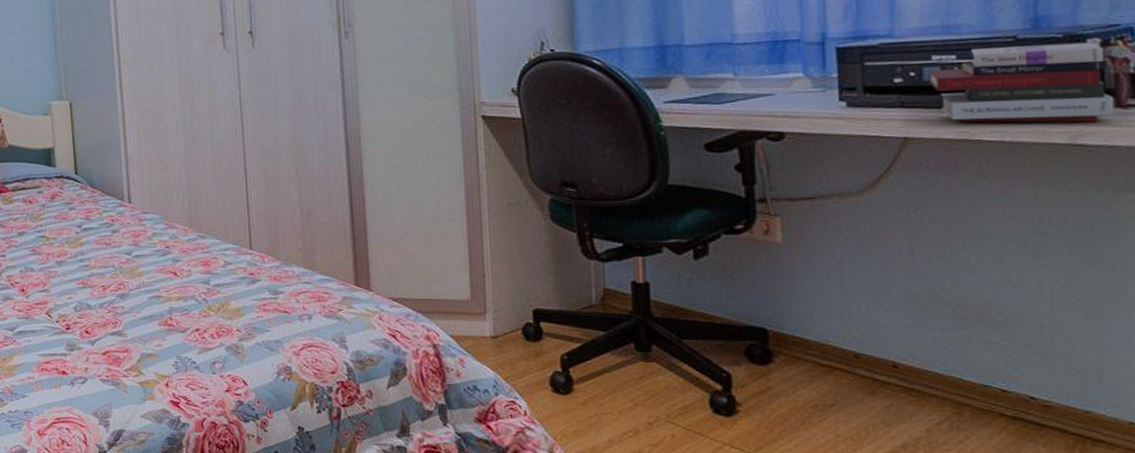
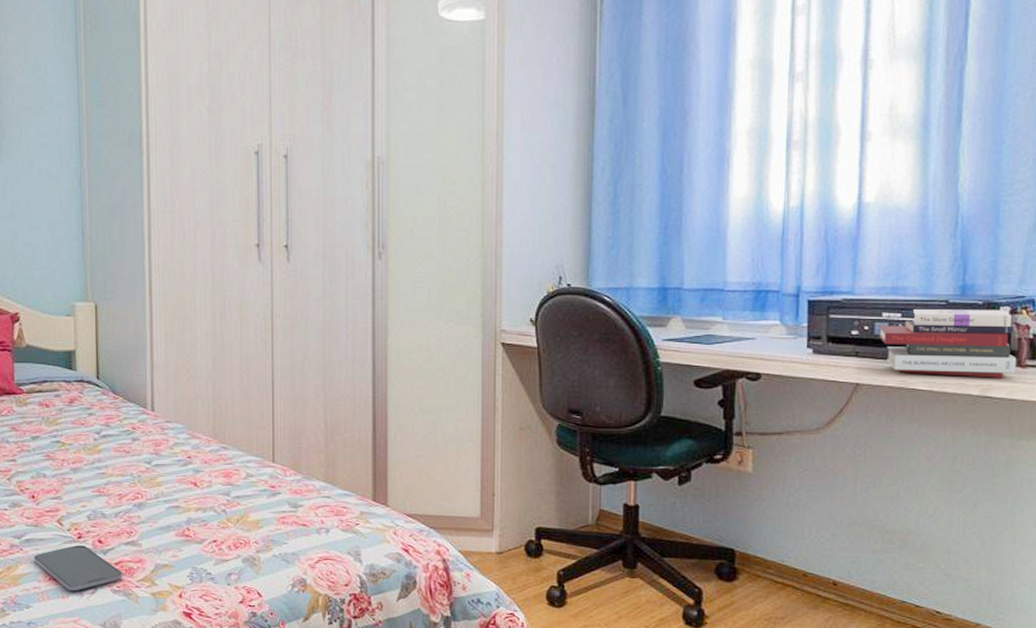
smartphone: none [26,336,110,381] -> present [33,545,122,591]

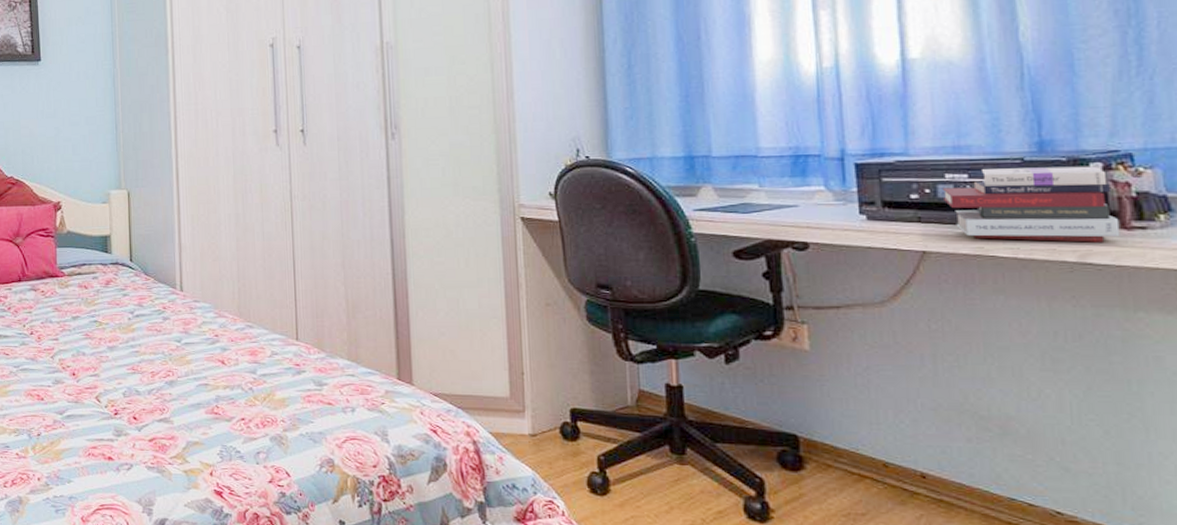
smartphone: present [33,545,122,591] -> none [74,421,156,467]

